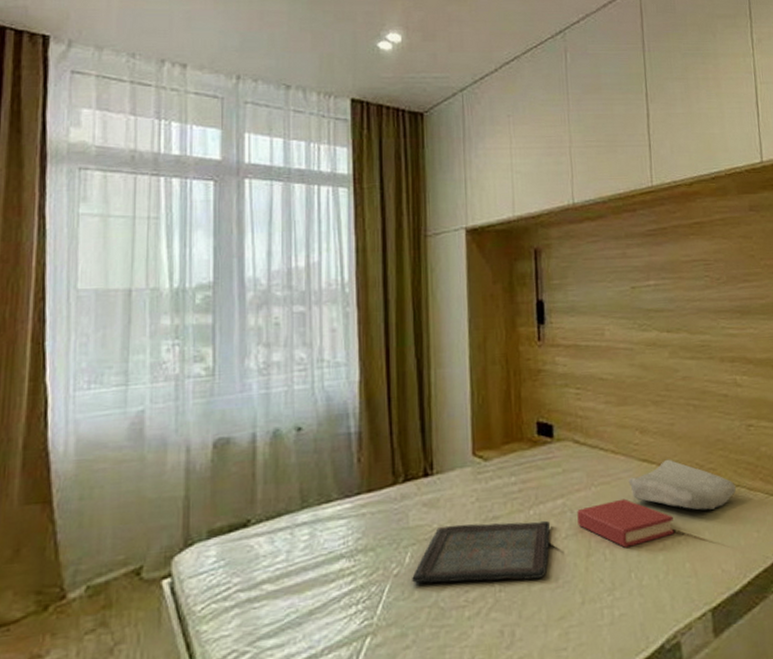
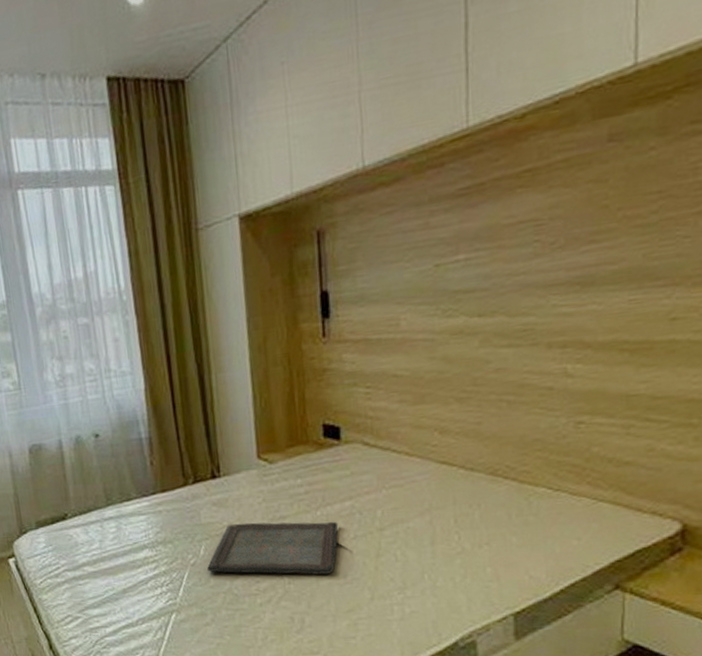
hardback book: present [577,498,674,548] -> none [366,502,475,550]
soap bar: present [628,459,736,510] -> none [424,461,554,515]

